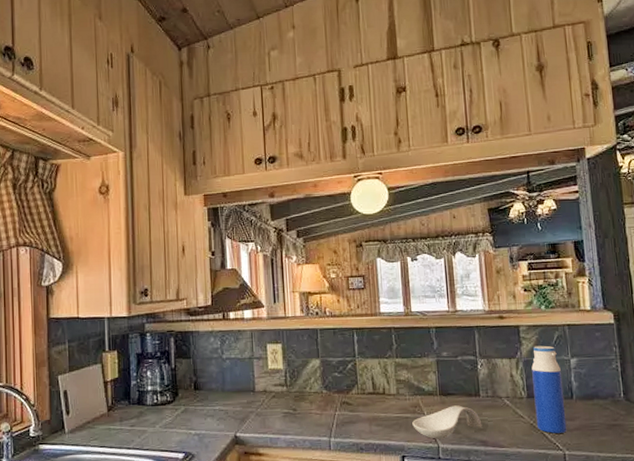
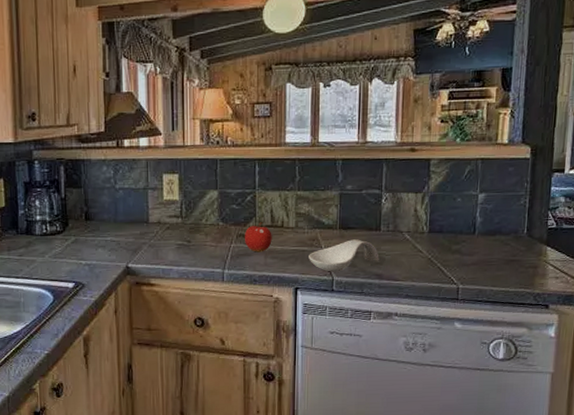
fruit: none [347,389,375,420] -> present [244,222,272,252]
water bottle: present [531,345,567,434] -> none [434,180,468,268]

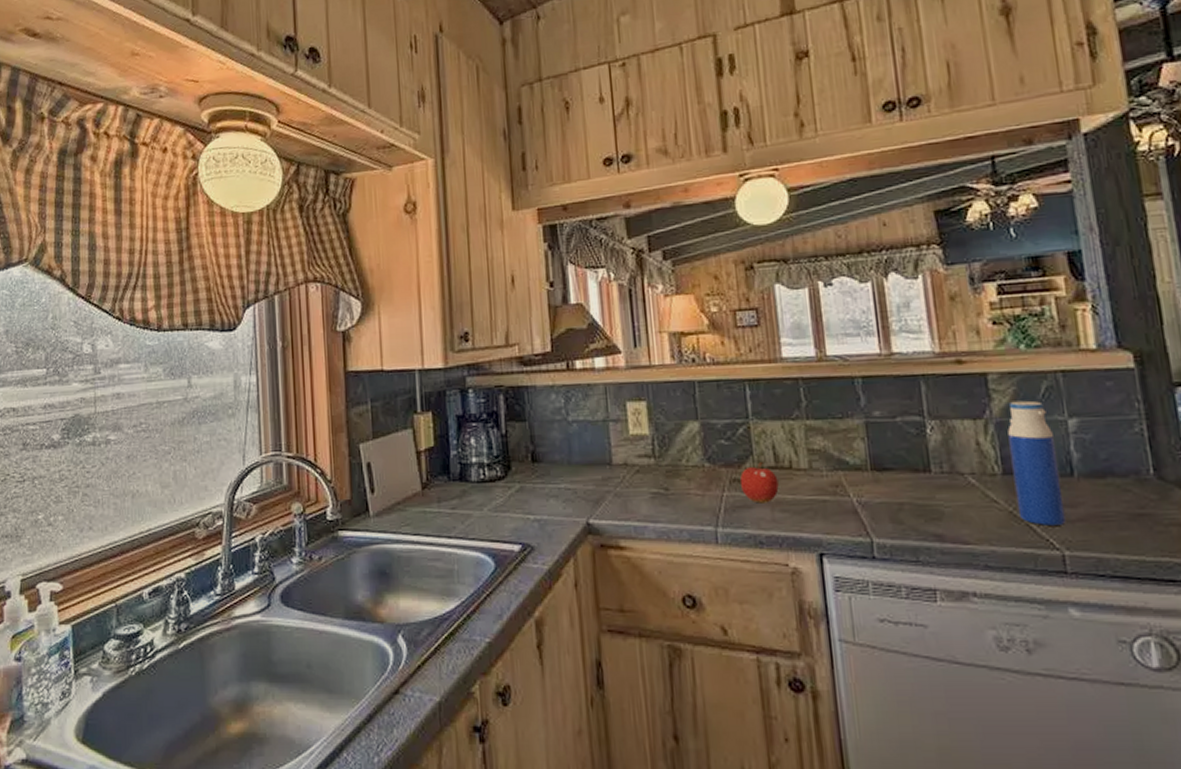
spoon rest: present [309,239,380,272] -> none [832,484,936,532]
water bottle: none [434,180,468,268] -> present [1007,400,1066,526]

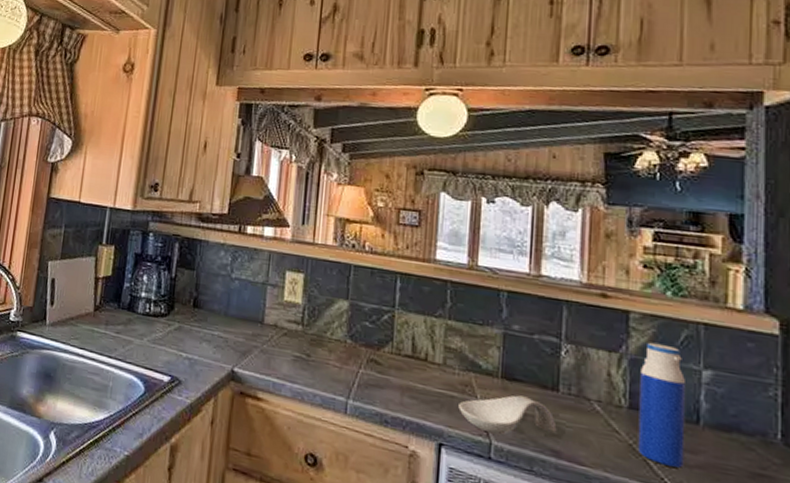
fruit: present [739,462,779,504] -> none [376,349,412,388]
spoon rest: none [832,484,936,532] -> present [458,395,557,435]

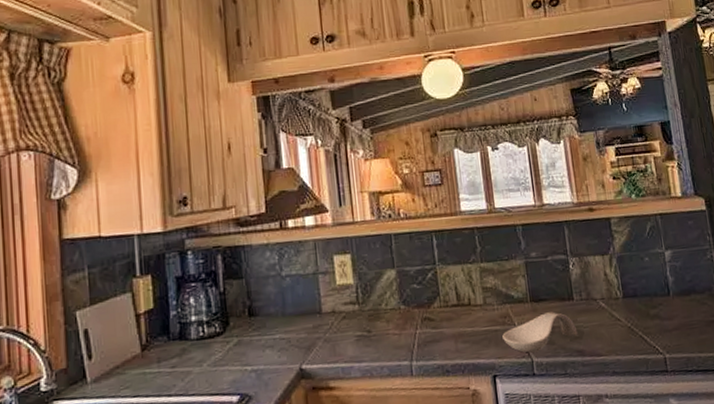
water bottle: present [637,342,687,468] -> none [625,238,666,336]

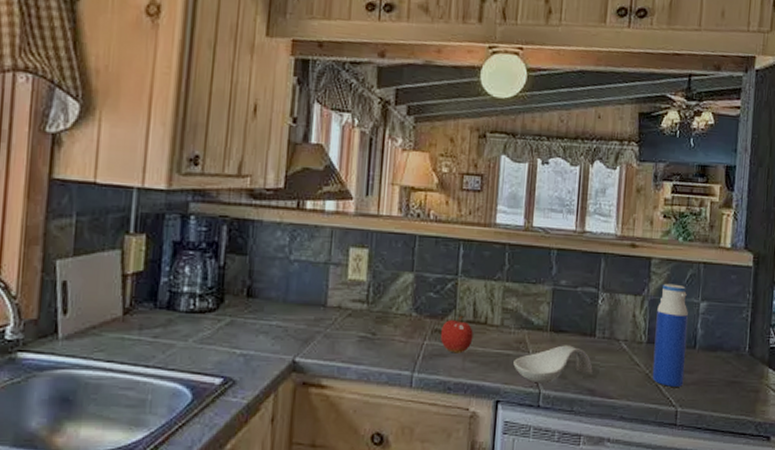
fruit: none [429,301,461,337] -> present [440,316,473,354]
water bottle: none [625,238,666,336] -> present [652,283,689,387]

